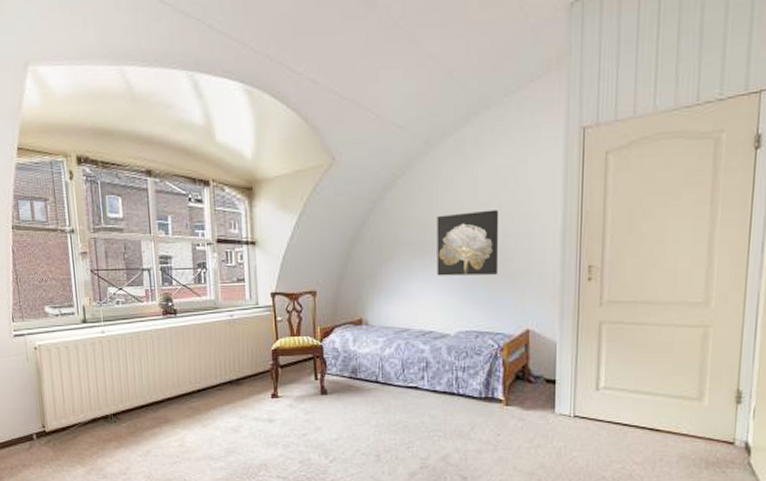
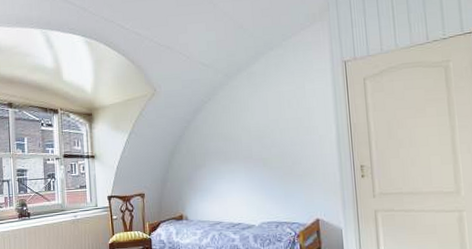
wall art: present [437,210,499,276] -> none [238,124,290,178]

